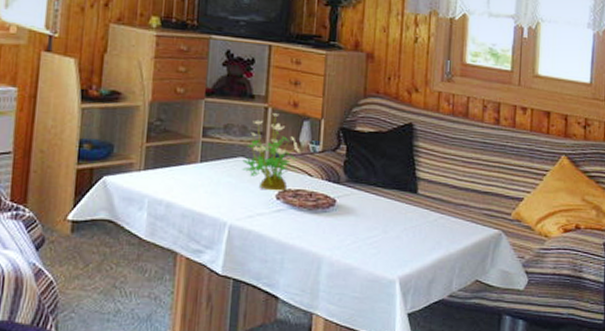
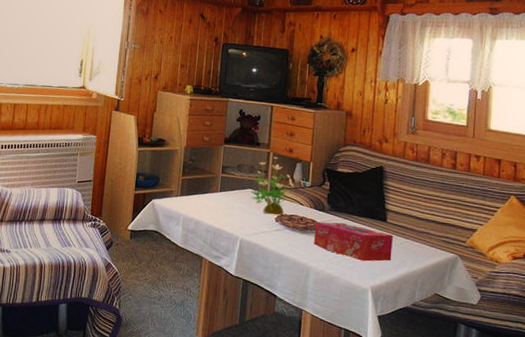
tissue box: none [327,197,425,245] -> present [314,222,393,262]

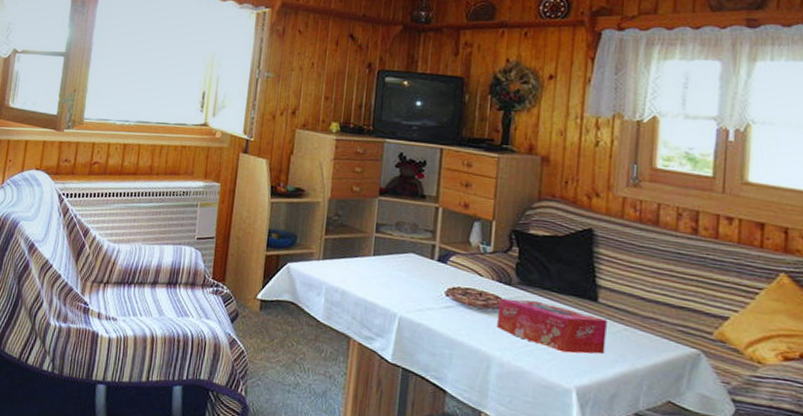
potted plant: present [250,157,295,216] -> none [412,213,472,289]

